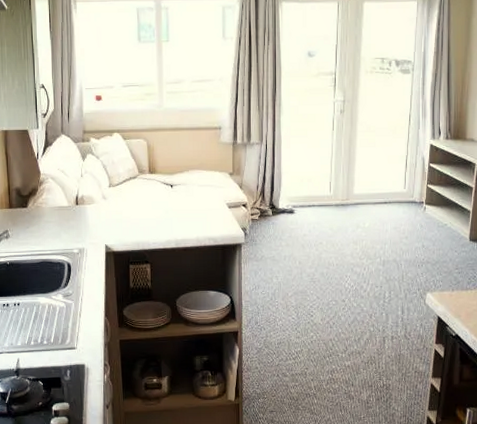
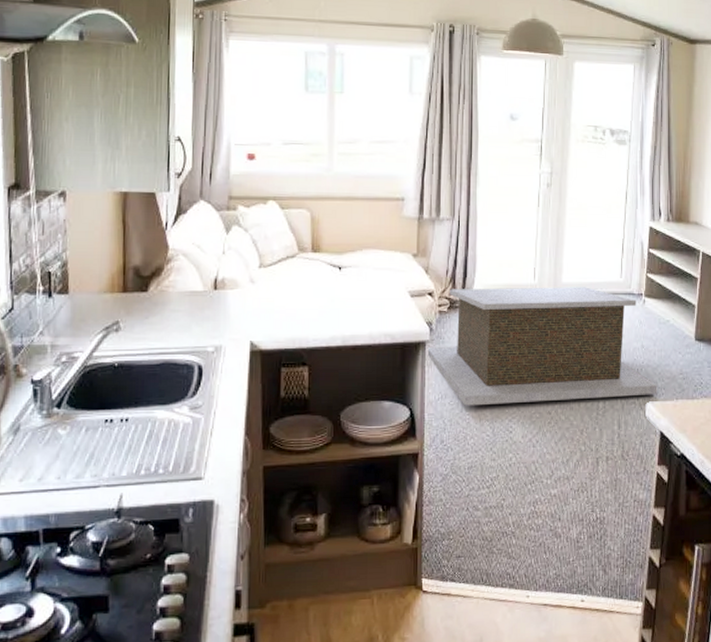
coffee table: none [242,197,436,295] -> present [426,287,657,406]

